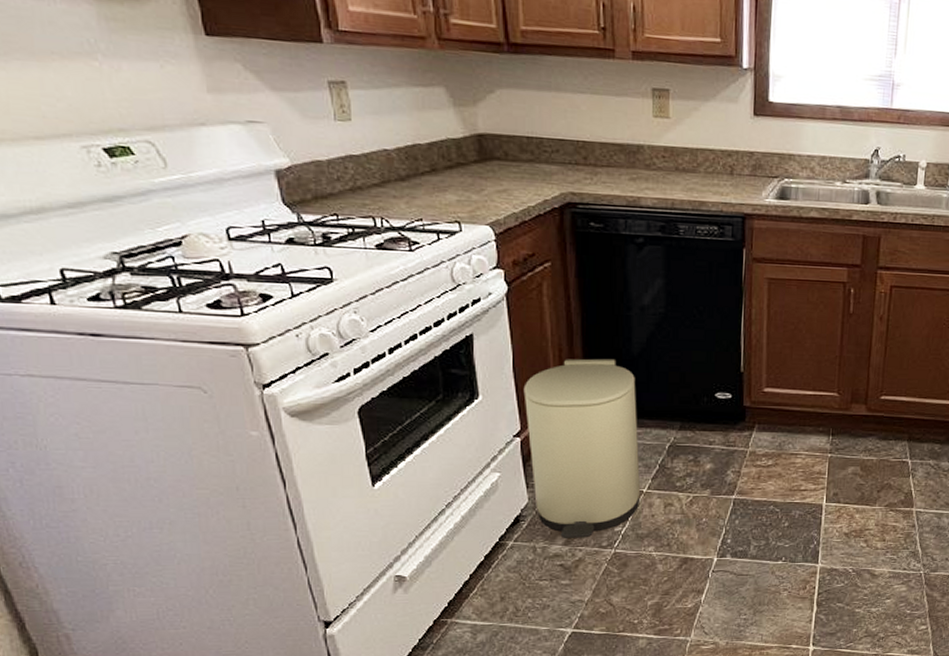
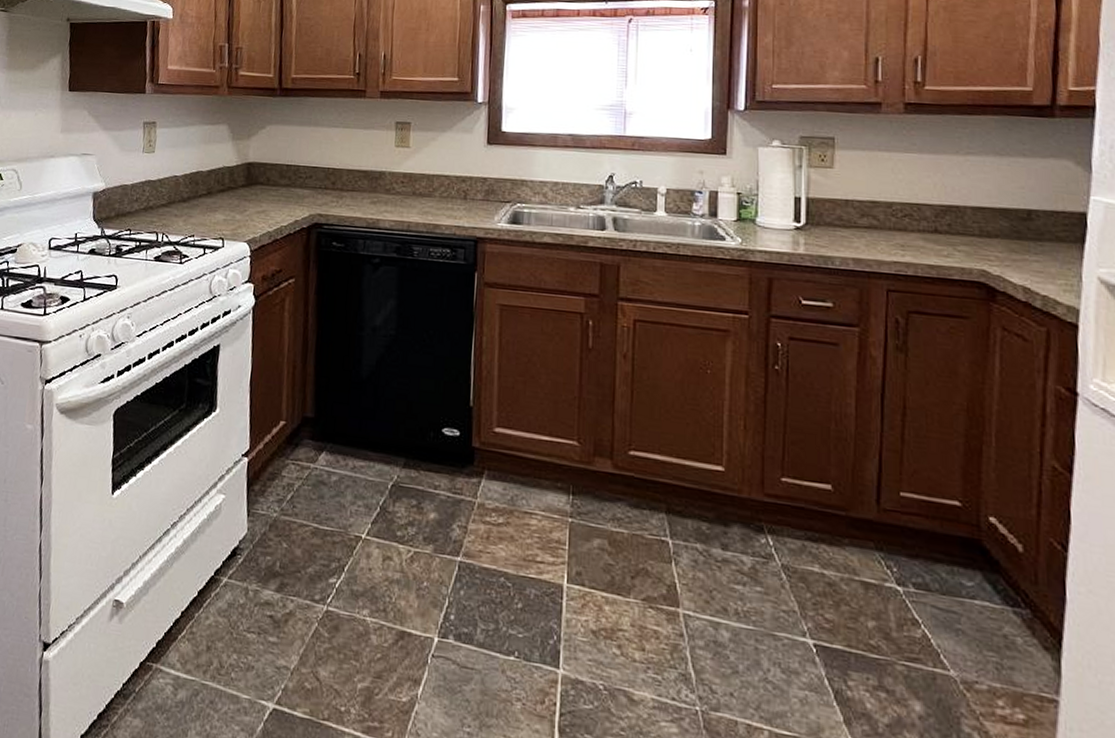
pedal bin: present [523,358,641,538] -> none [254,377,363,587]

